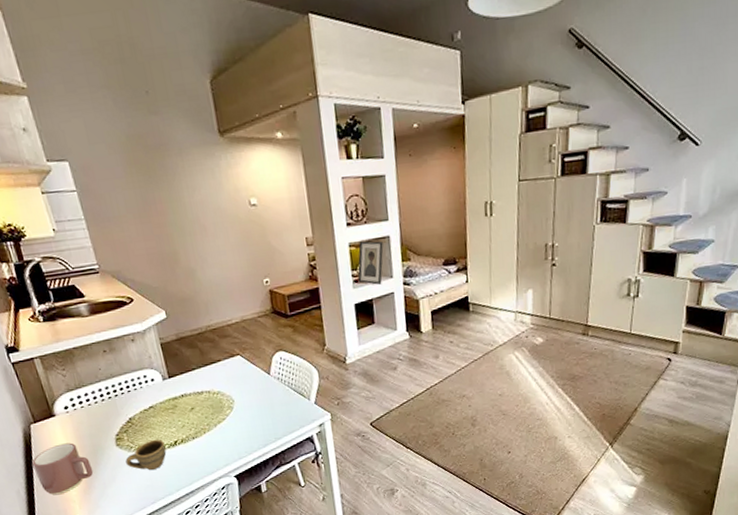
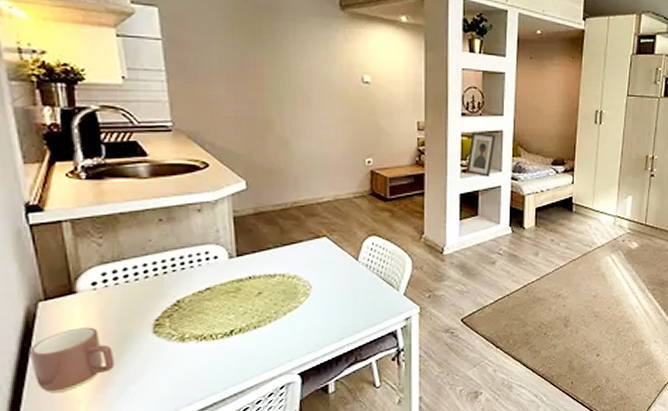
cup: present [125,439,167,470] -> none [162,327,218,364]

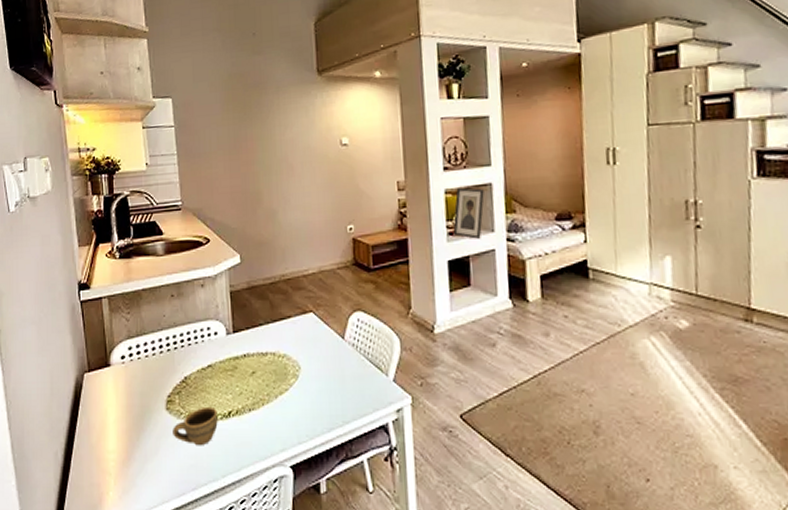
mug: present [28,327,115,393] -> none [76,400,137,464]
cup: none [162,327,218,364] -> present [173,406,218,445]

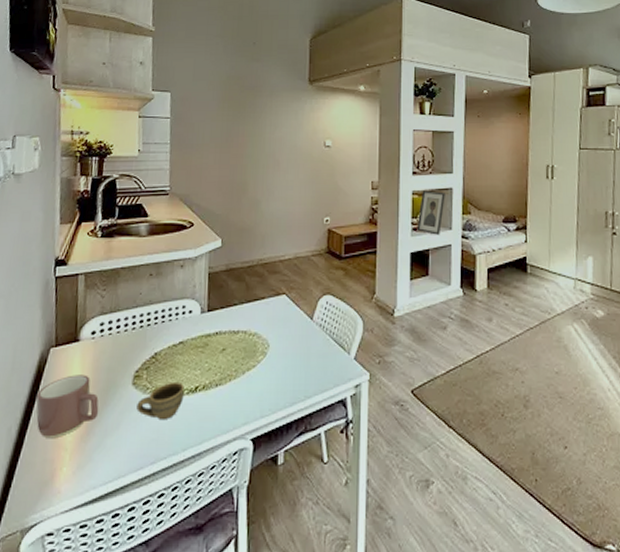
mug: none [76,400,137,464] -> present [36,375,99,439]

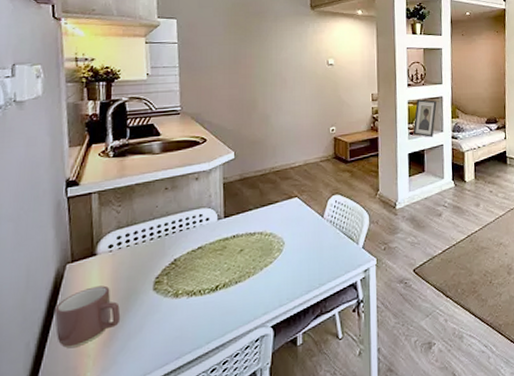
cup: present [136,381,185,419] -> none [159,283,205,318]

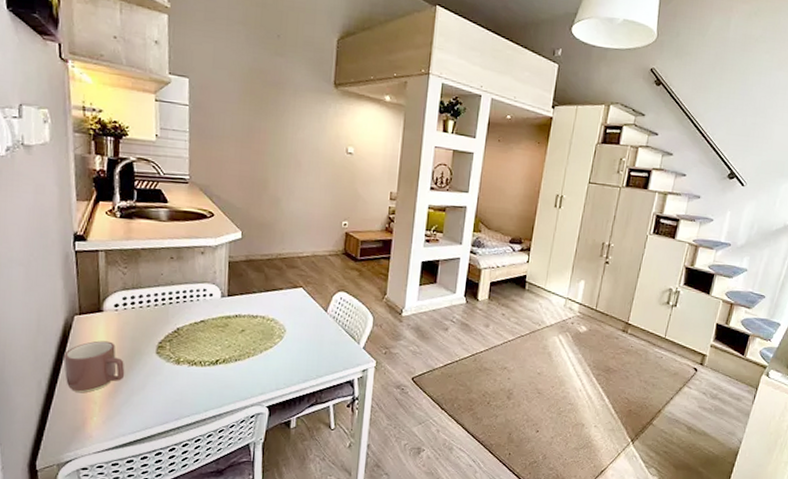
picture frame: present [413,99,437,137] -> none [429,206,459,248]

